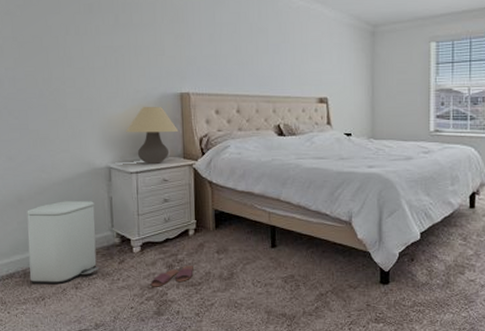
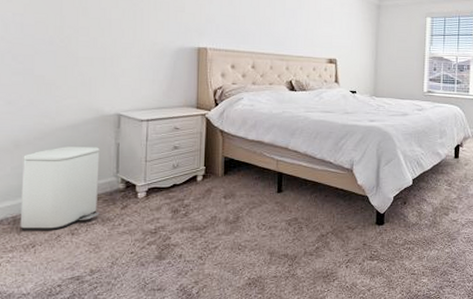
table lamp: present [126,106,179,165] -> none [139,57,194,113]
slippers: present [151,266,193,287] -> none [154,210,199,232]

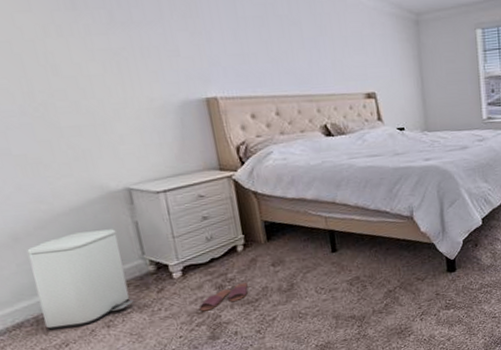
slippers: none [154,210,199,232] -> present [200,283,248,312]

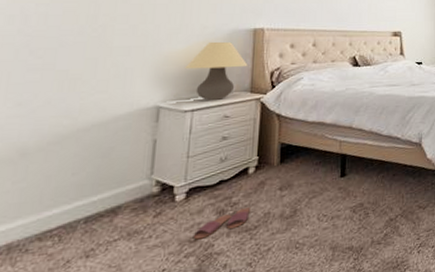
pedal bin: present [27,229,134,330] -> none [15,146,131,260]
table lamp: none [143,115,210,181] -> present [185,41,248,101]

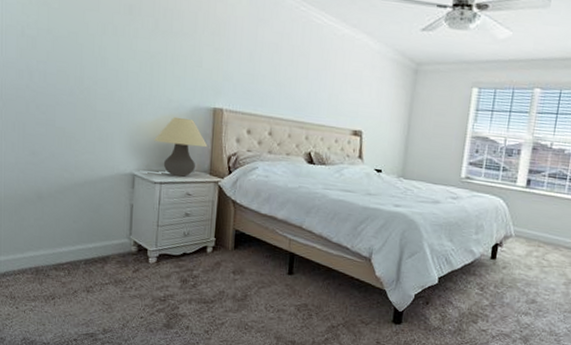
slippers: present [194,208,250,240] -> none [164,282,208,300]

